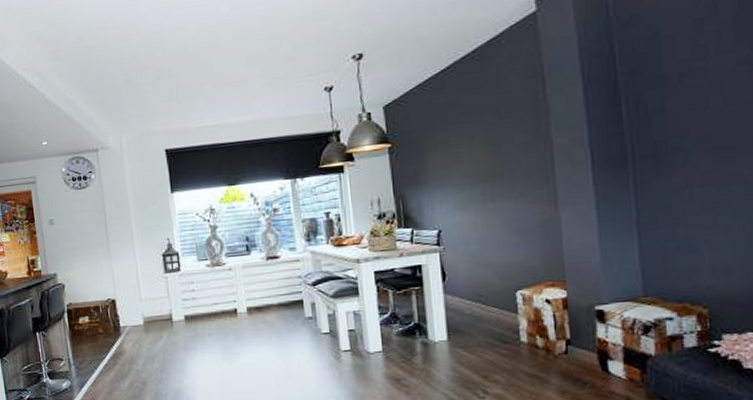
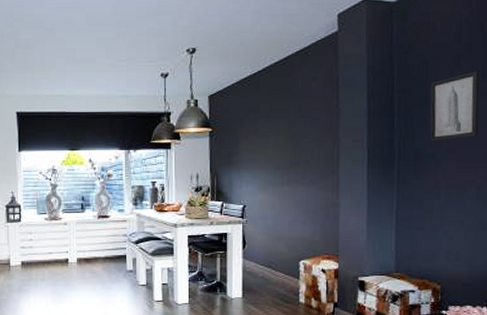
wall art: none [665,35,738,131] -> present [430,71,479,142]

